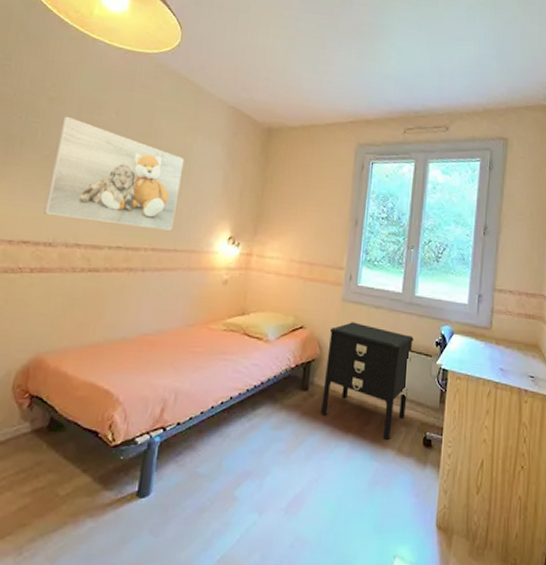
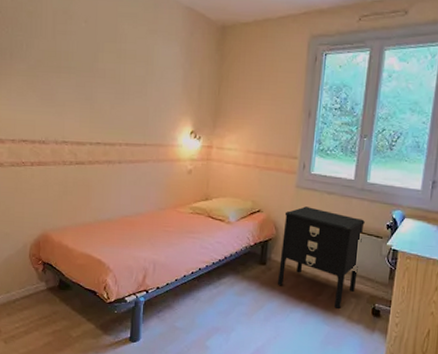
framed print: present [43,116,185,231] -> none [36,28,147,128]

